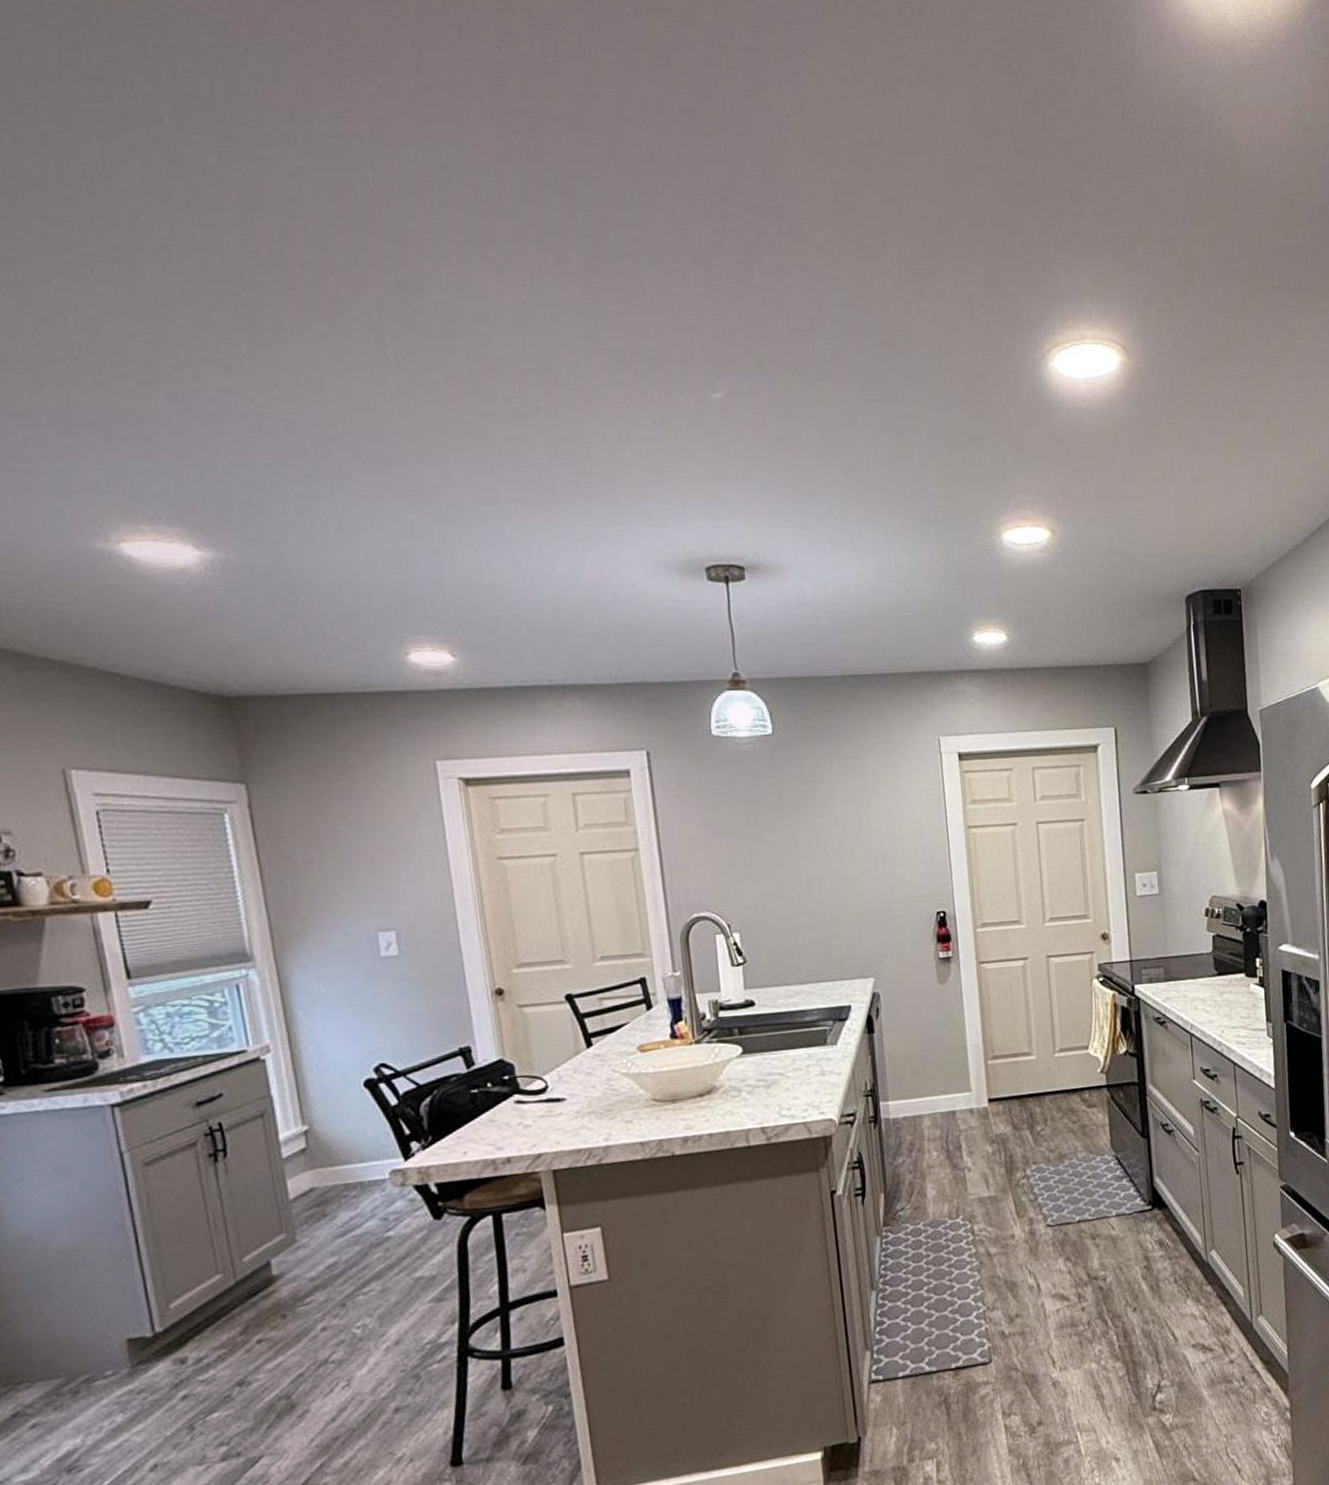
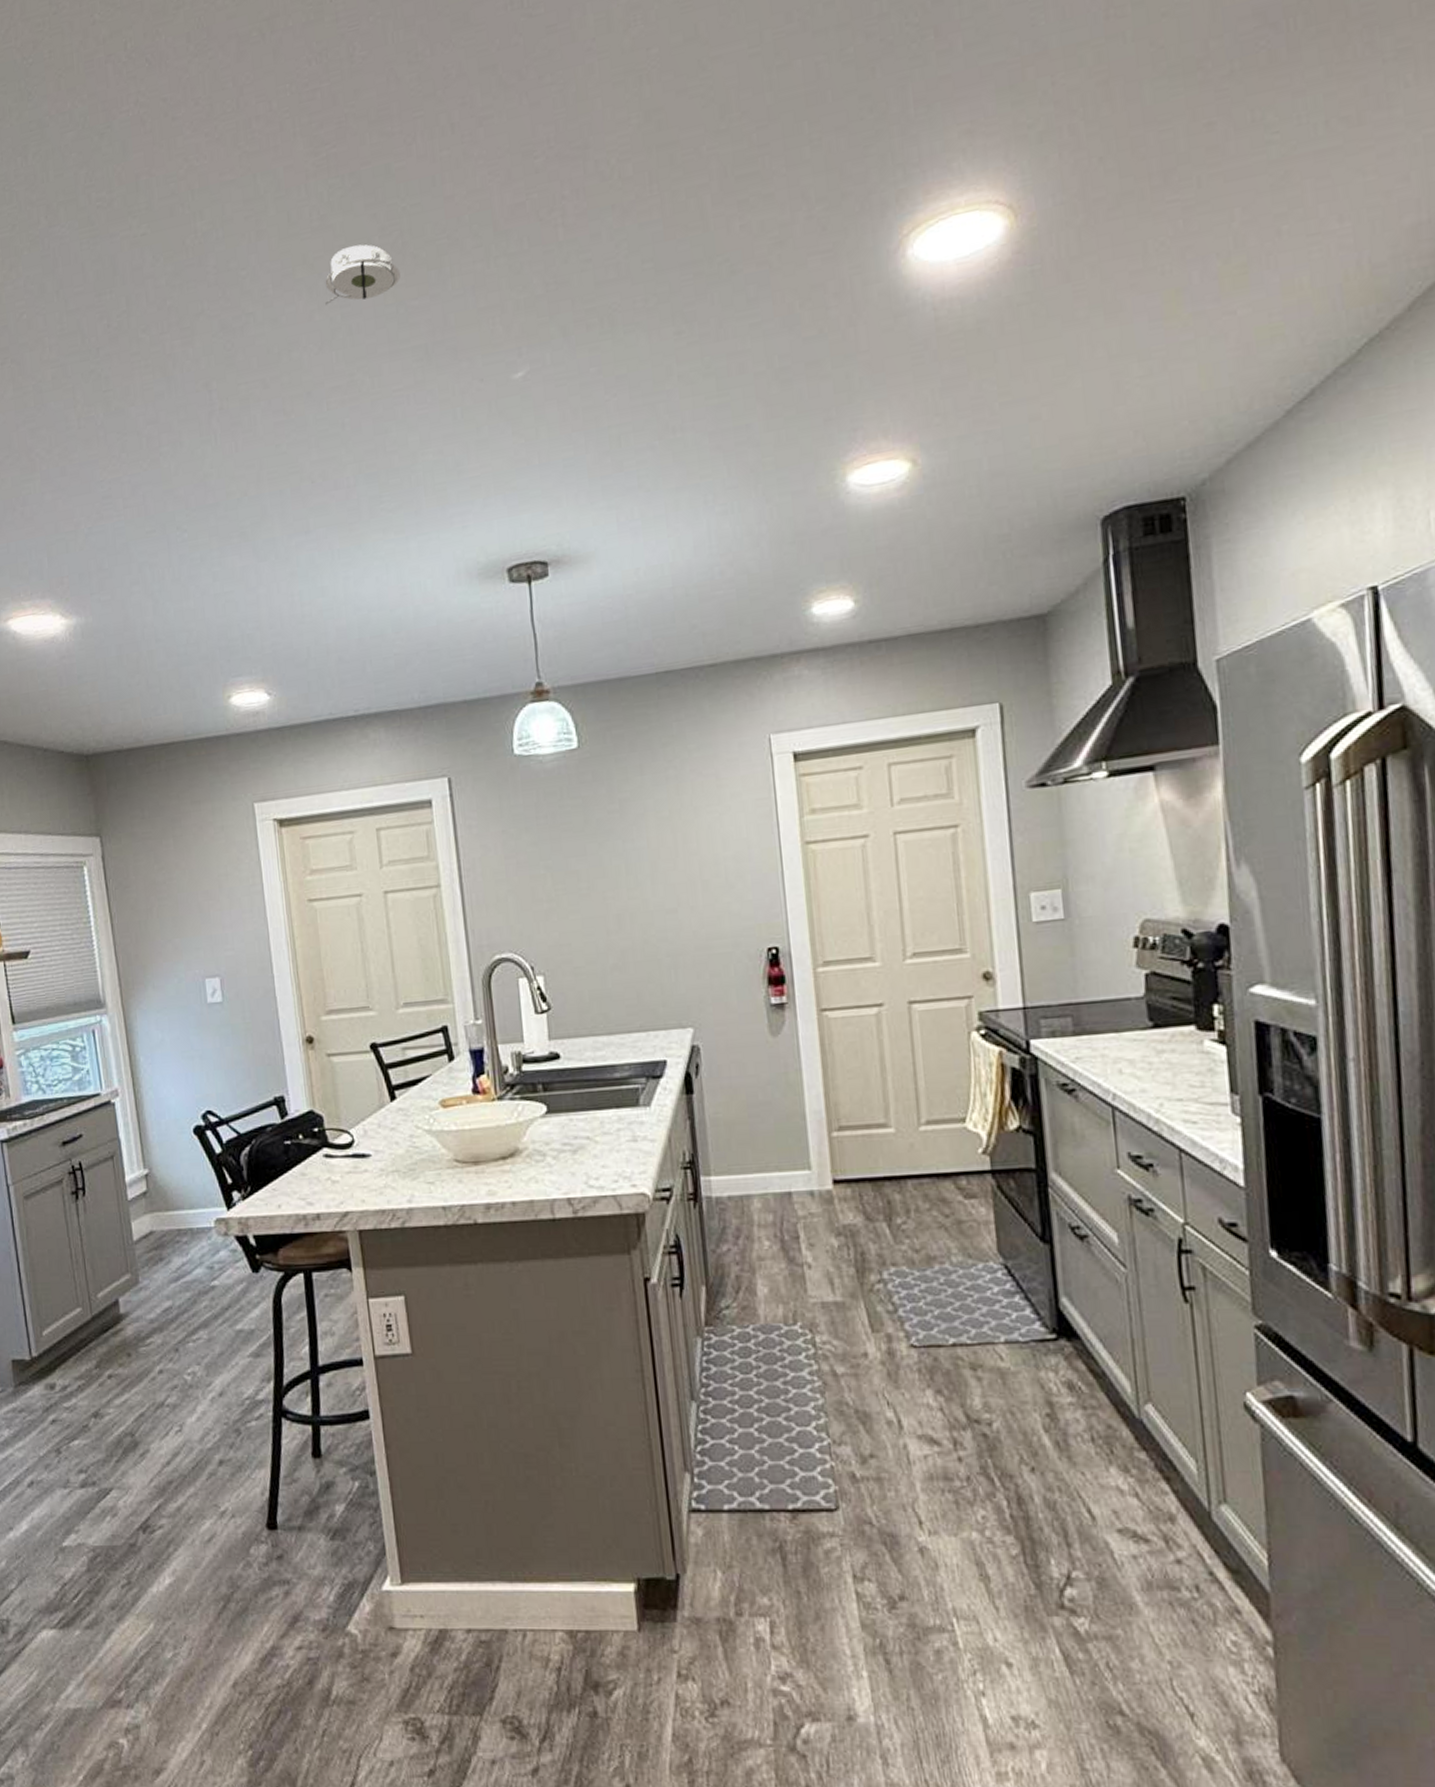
smoke detector: none [517,239,598,293] -> present [325,244,400,305]

